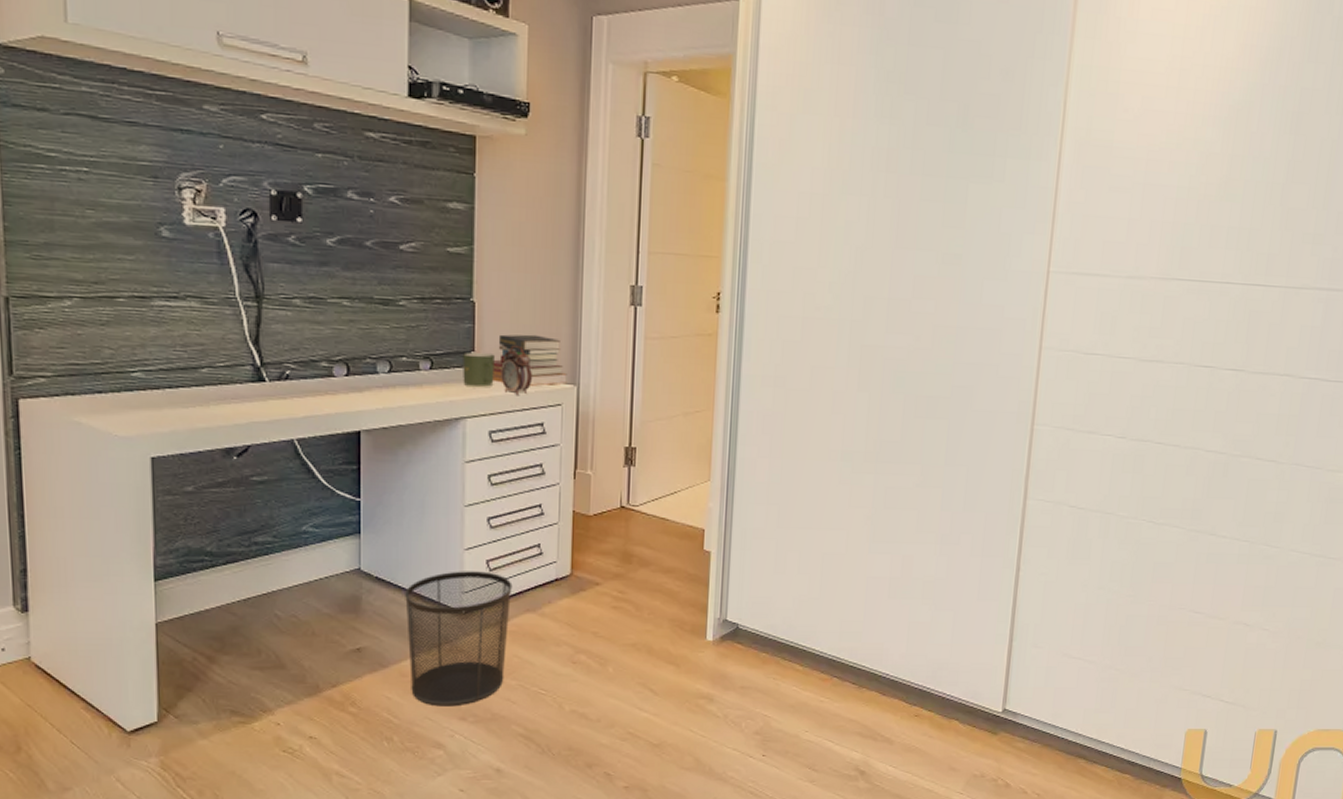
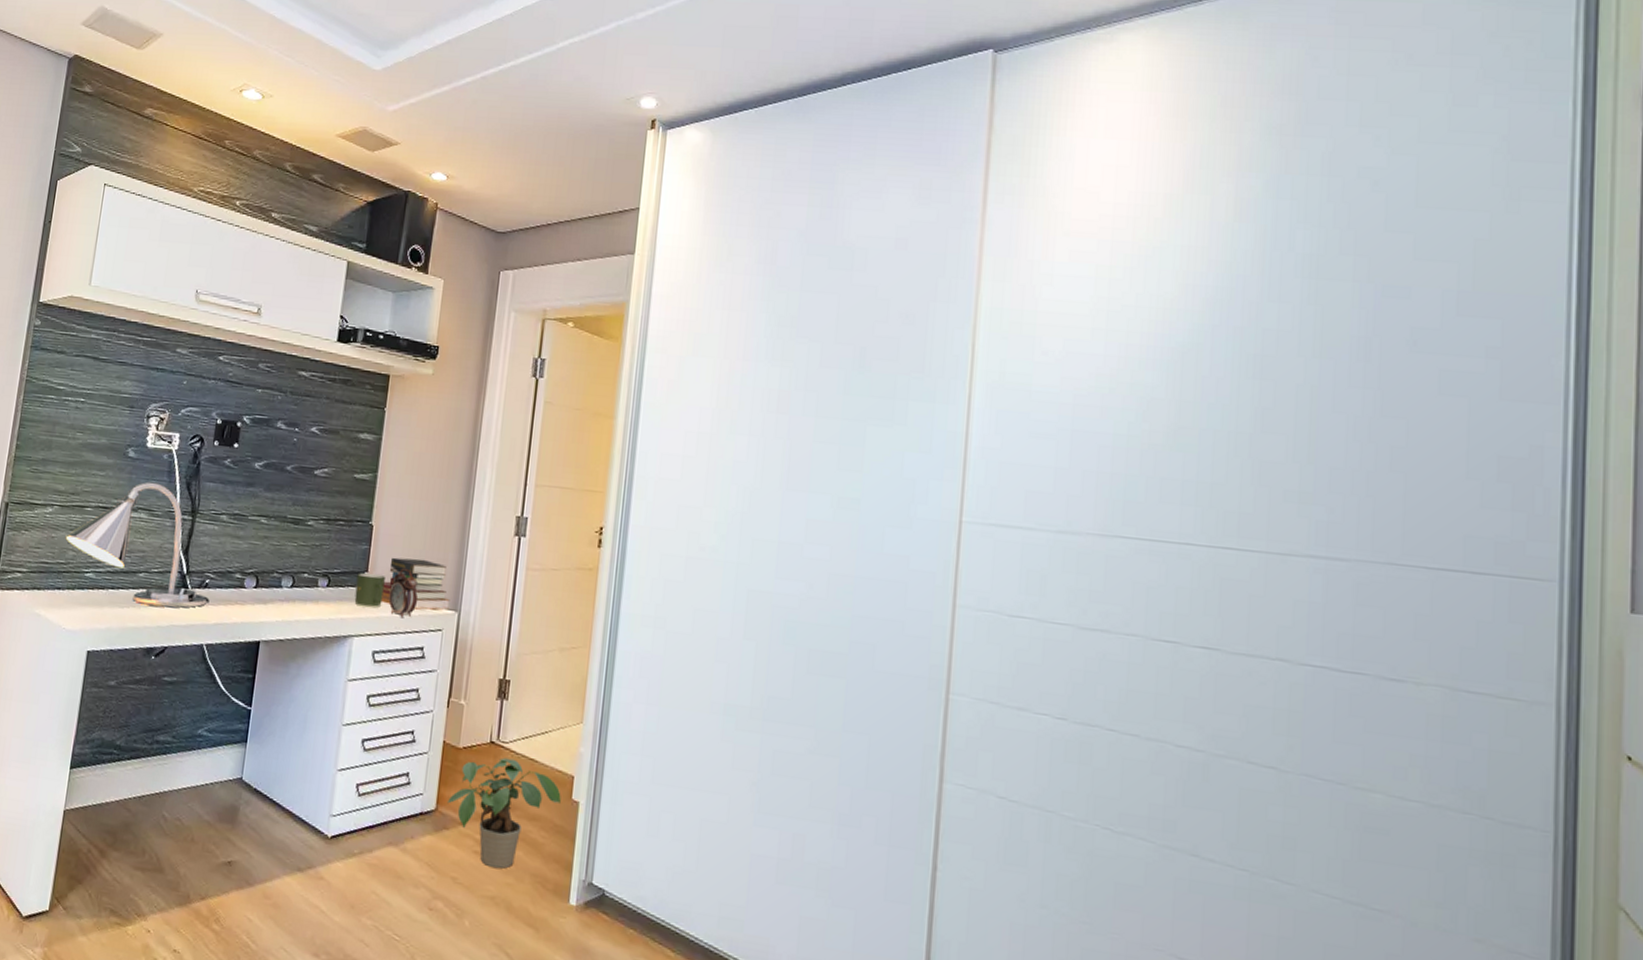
table lamp: none [96,265,294,404] -> present [65,482,210,608]
waste bin: present [405,571,513,707] -> none [271,791,379,940]
potted plant: none [582,520,693,619] -> present [447,758,561,869]

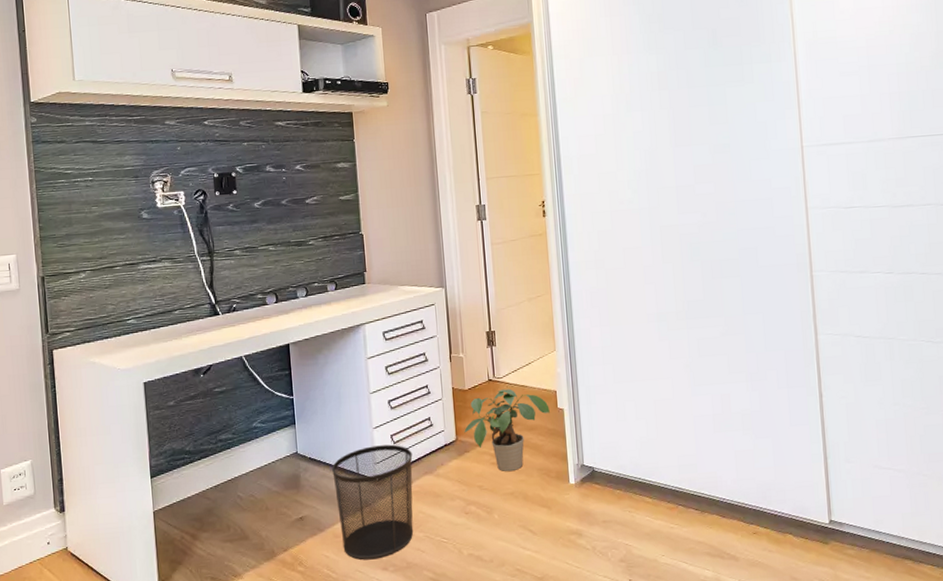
table lamp: present [65,482,210,608] -> none [102,235,240,336]
waste bin: none [271,791,379,940] -> present [332,444,414,560]
mug: present [354,573,385,609] -> none [358,272,383,300]
books: present [381,557,450,611] -> none [380,253,437,293]
alarm clock: present [388,568,419,618] -> none [387,262,411,302]

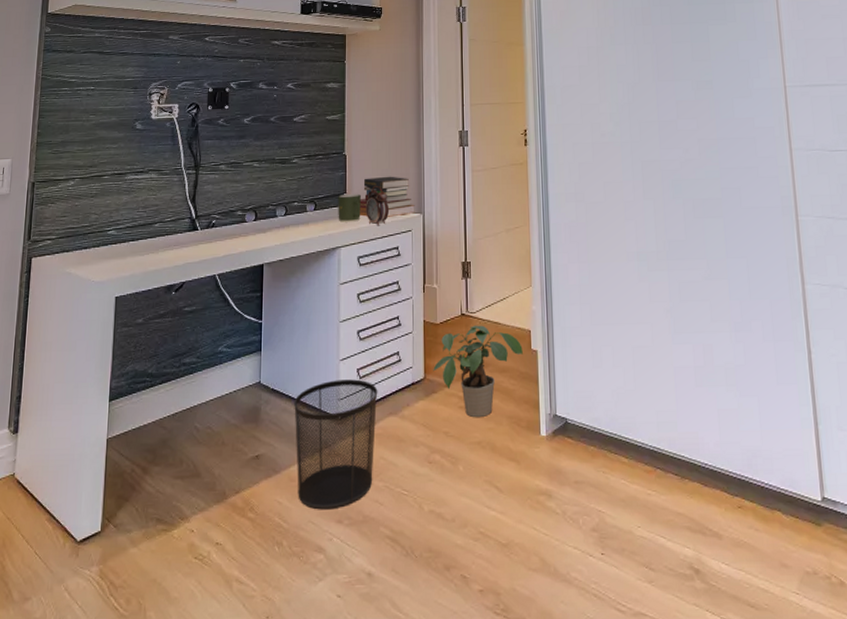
mug: none [358,272,383,300] -> present [338,194,361,222]
books: none [380,253,437,293] -> present [360,176,415,217]
alarm clock: none [387,262,411,302] -> present [366,185,390,226]

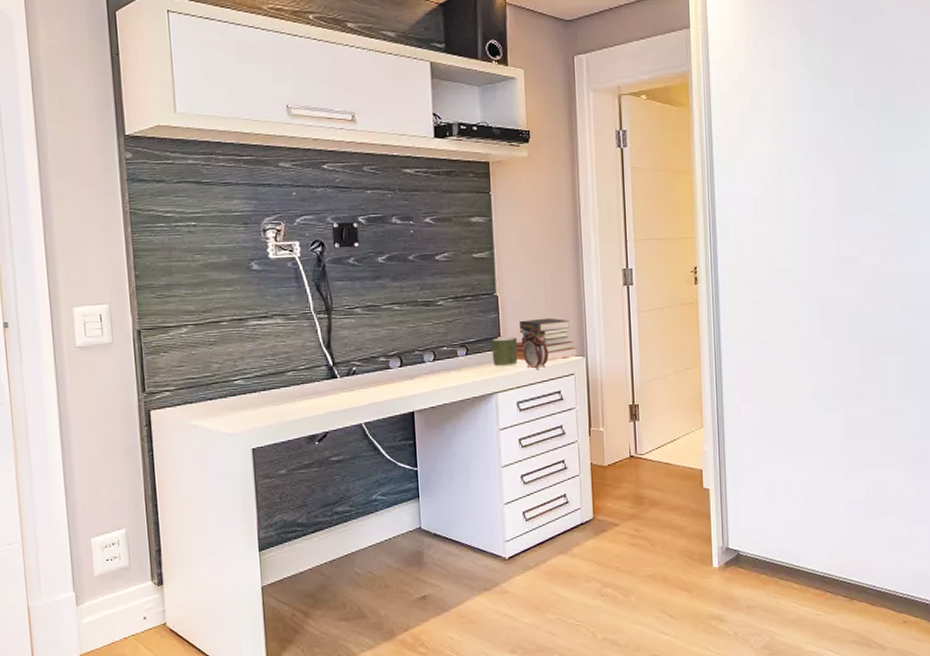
waste bin: present [294,379,378,510] -> none [458,521,546,642]
potted plant: present [433,325,523,418] -> none [602,466,694,554]

